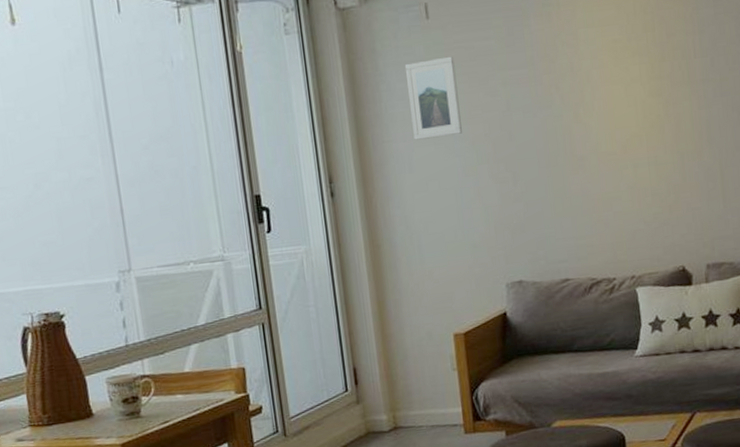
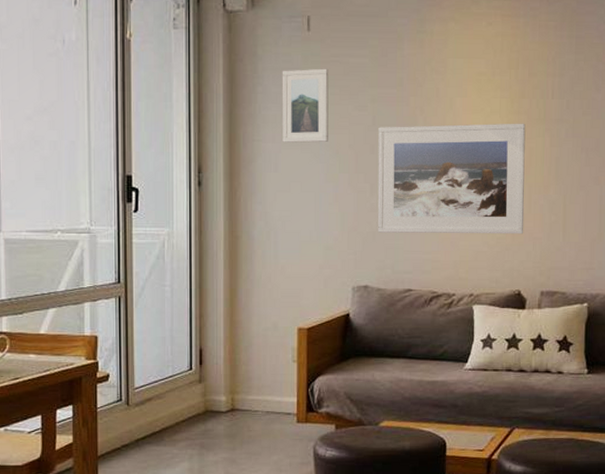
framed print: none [513,88,681,223] -> present [377,123,526,234]

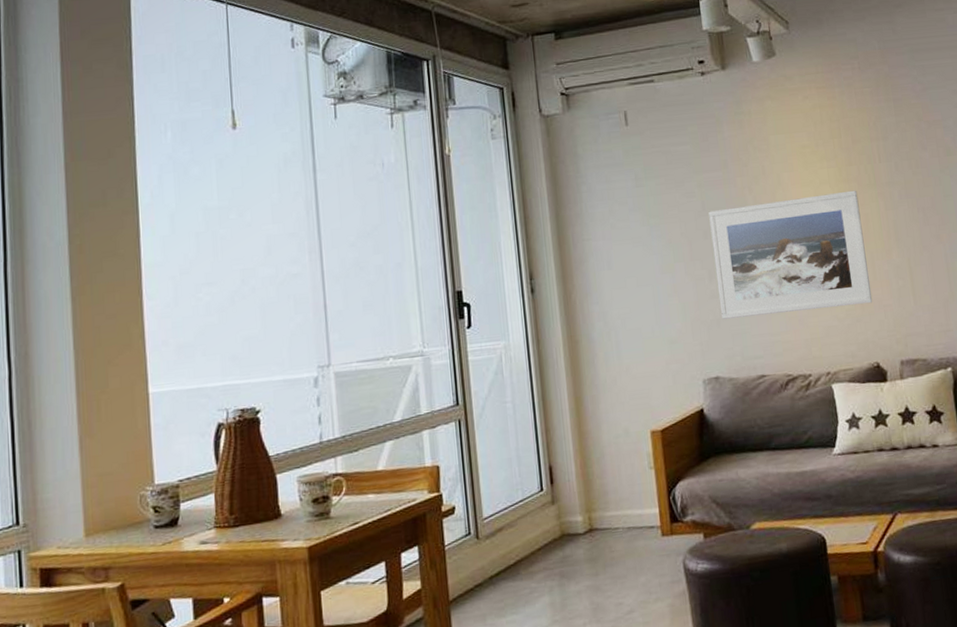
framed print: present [281,68,329,143] -> none [604,159,659,239]

